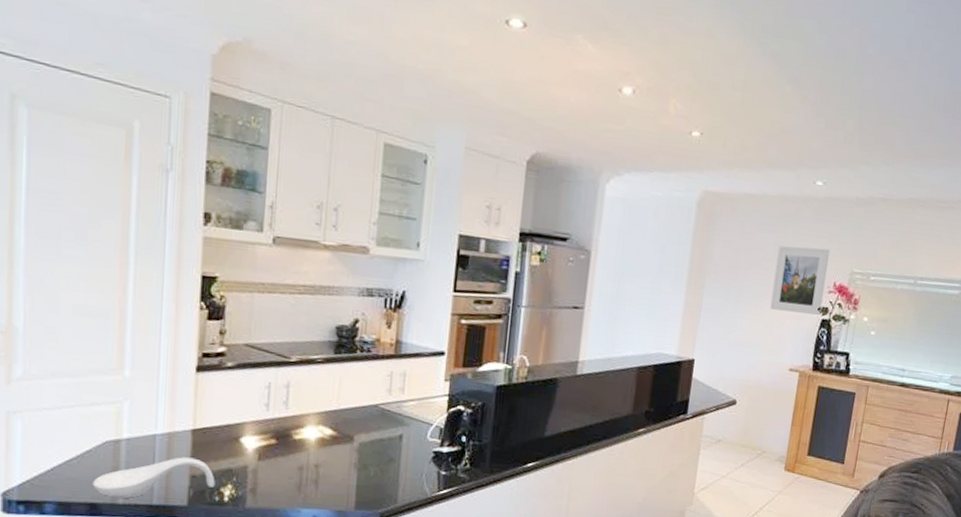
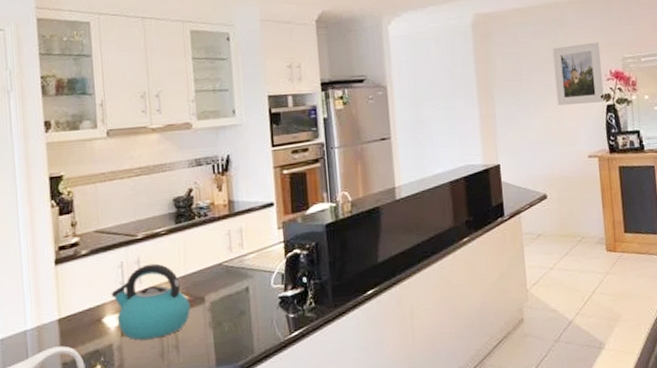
kettle: none [253,390,337,469] -> present [111,263,190,340]

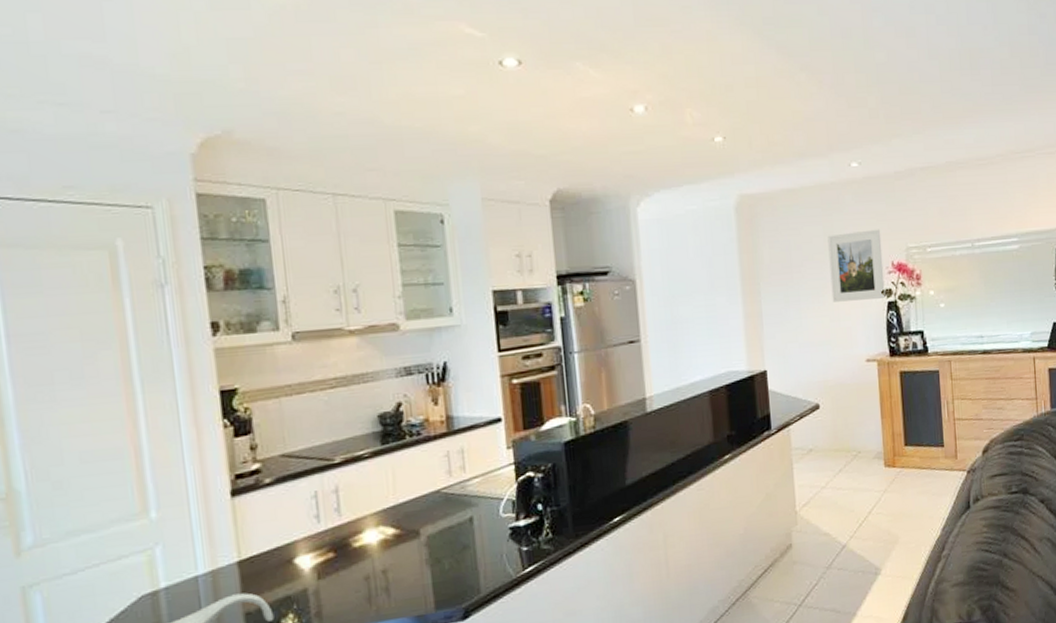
kettle: present [111,263,190,340] -> none [303,492,402,583]

